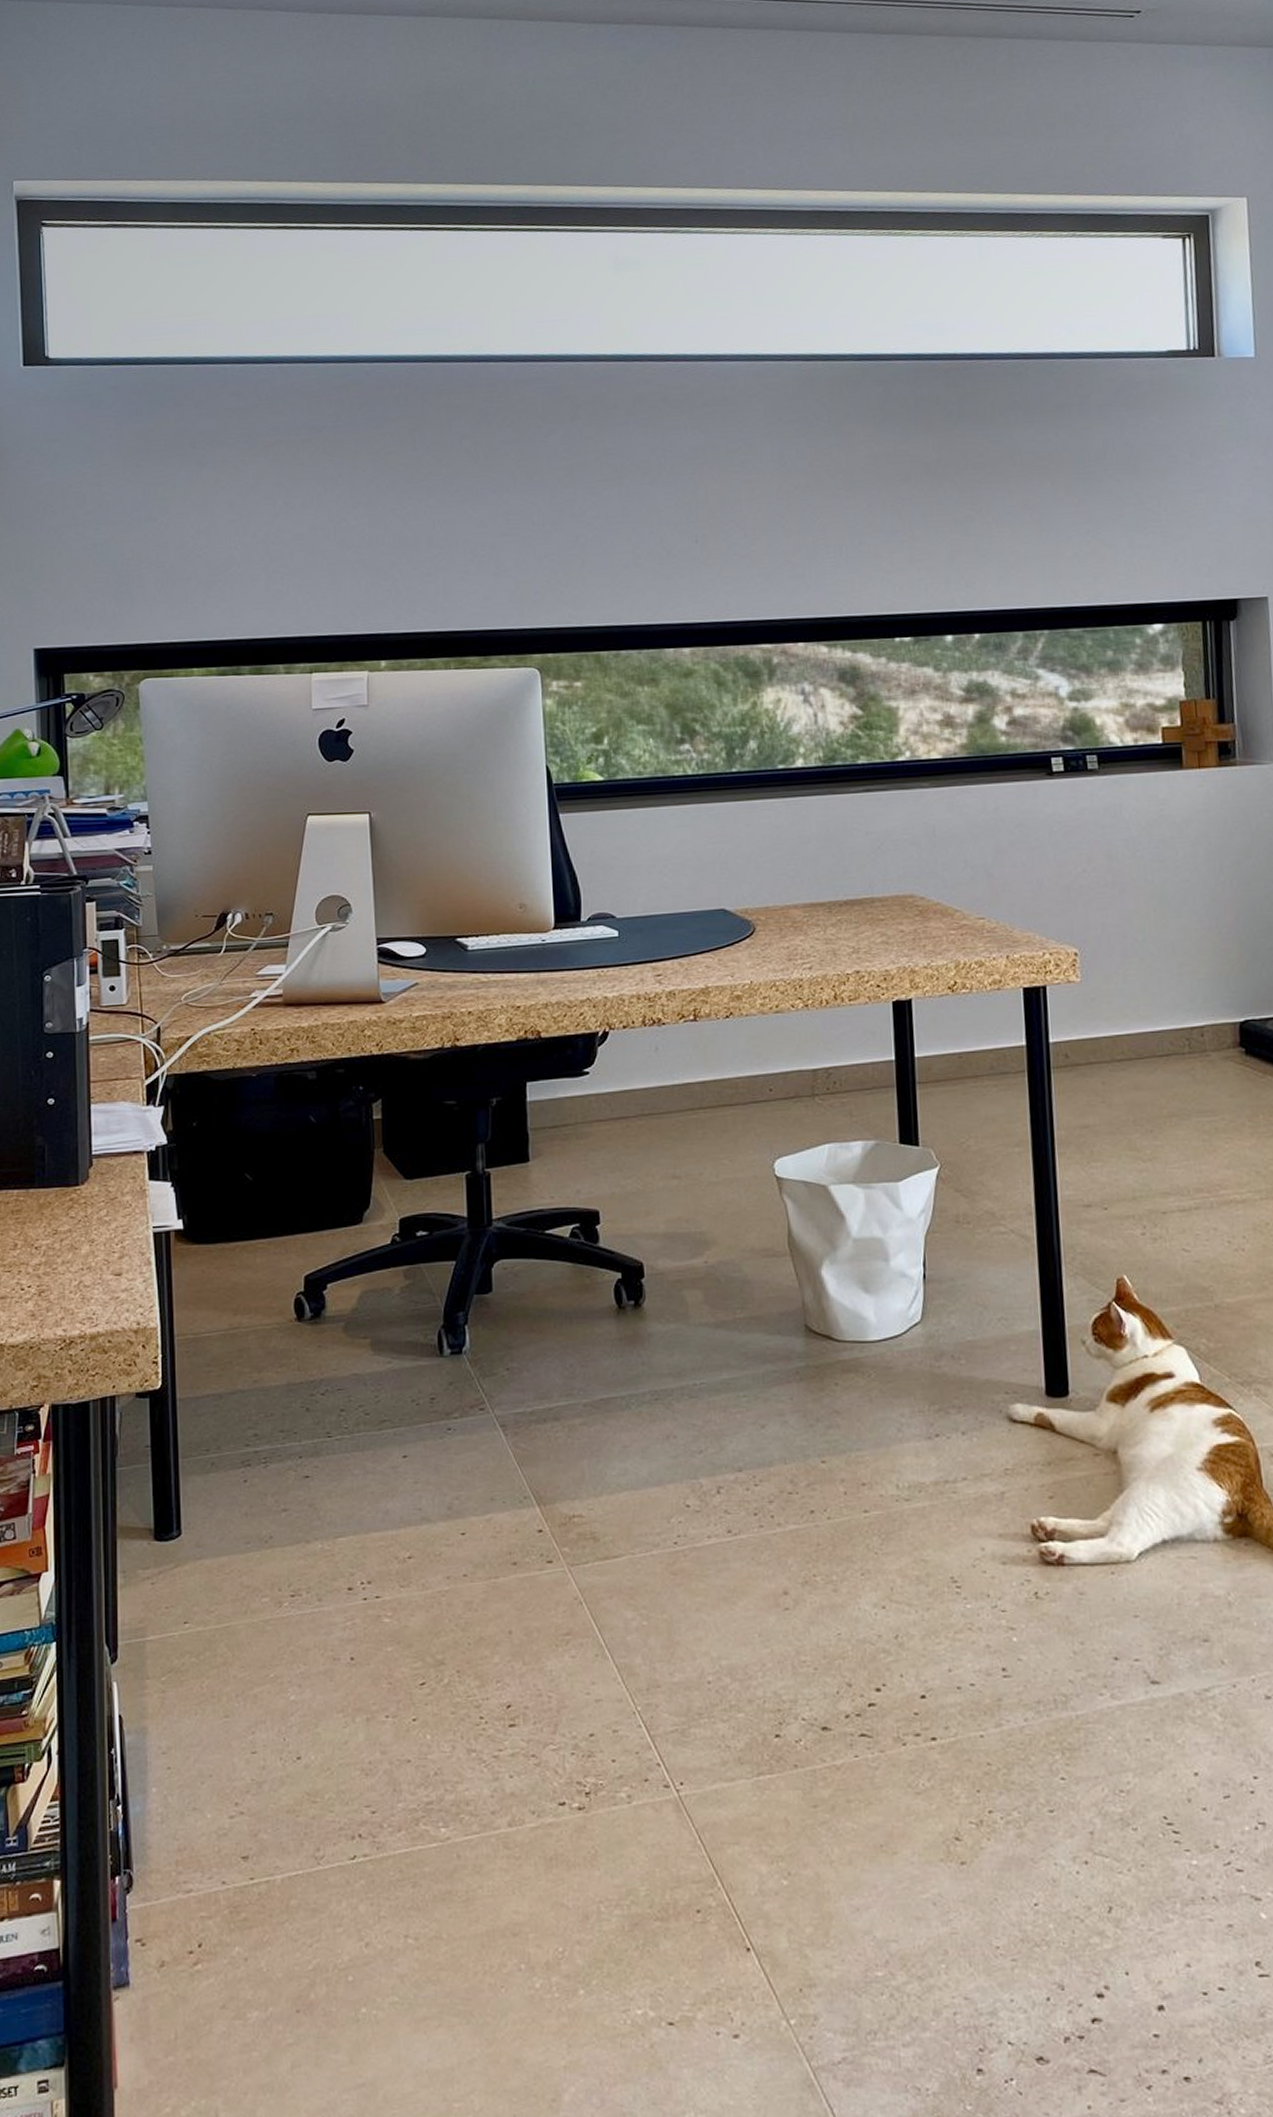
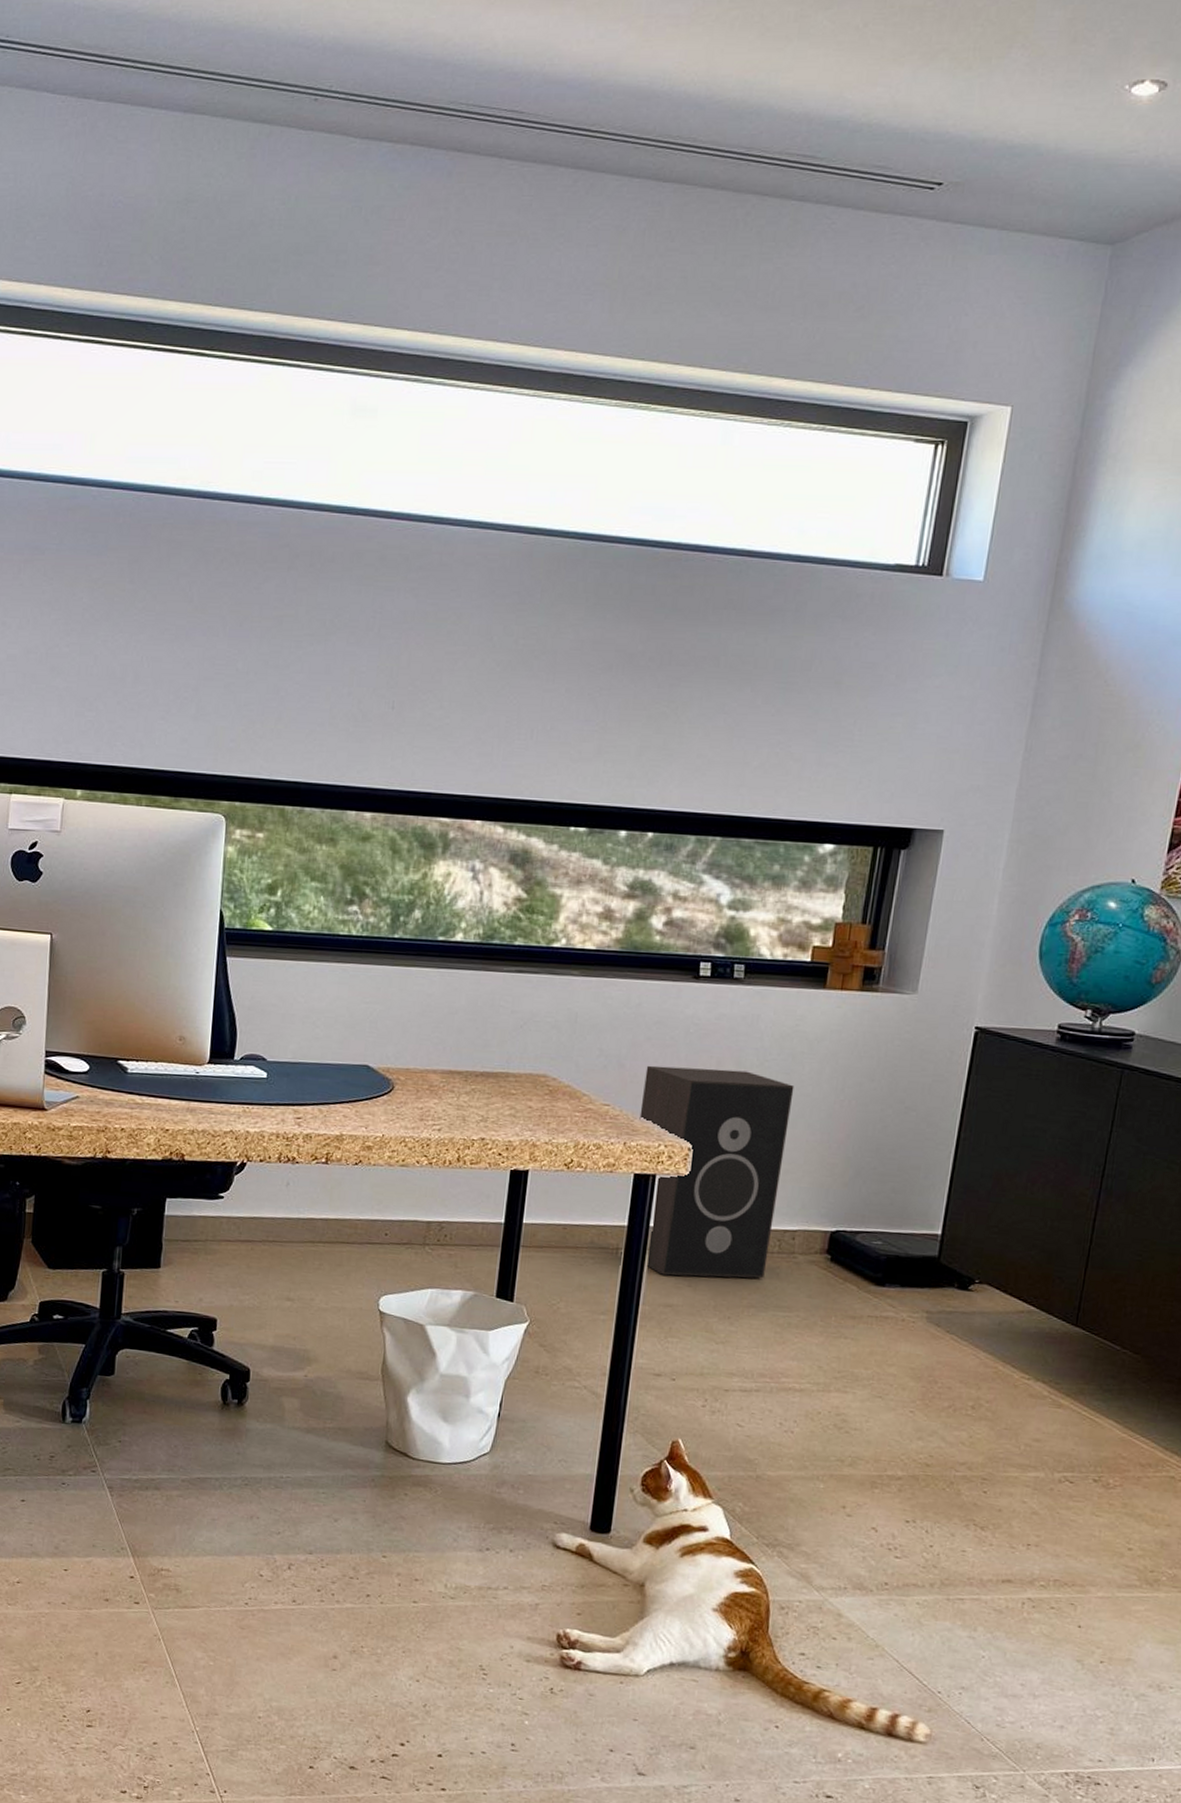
speaker: none [1015,864,1180,1094] -> present [639,1065,795,1279]

